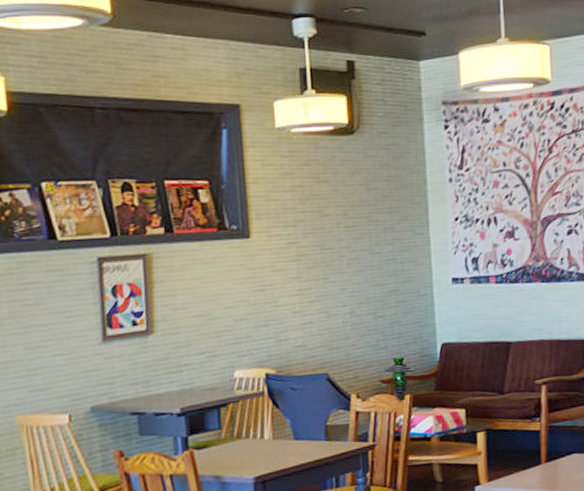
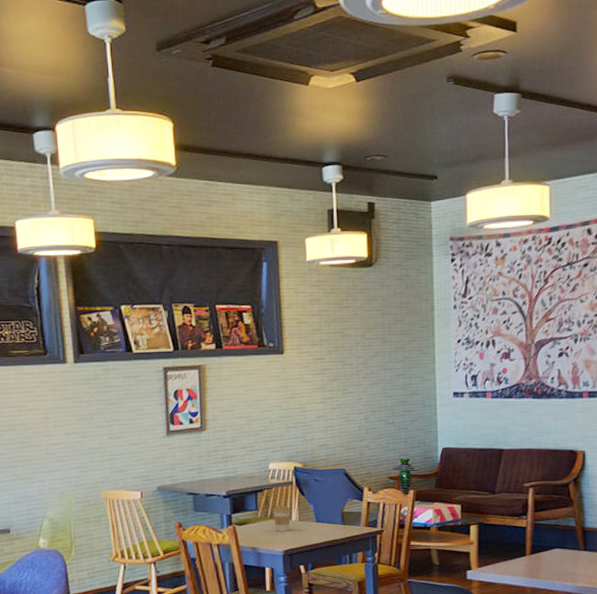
coffee cup: none [240,421,263,455] -> present [272,505,291,532]

